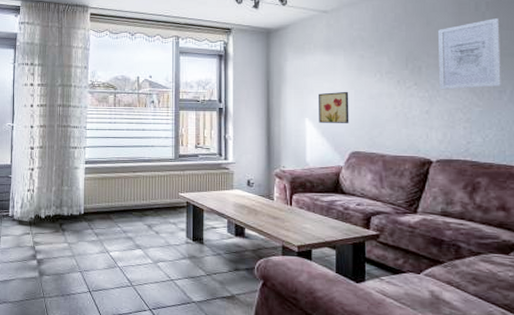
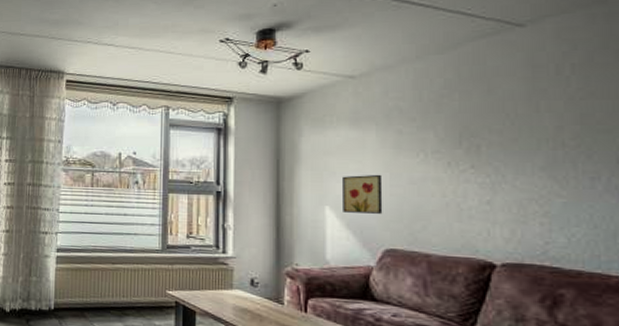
wall art: present [437,17,501,90] -> none [502,83,594,175]

